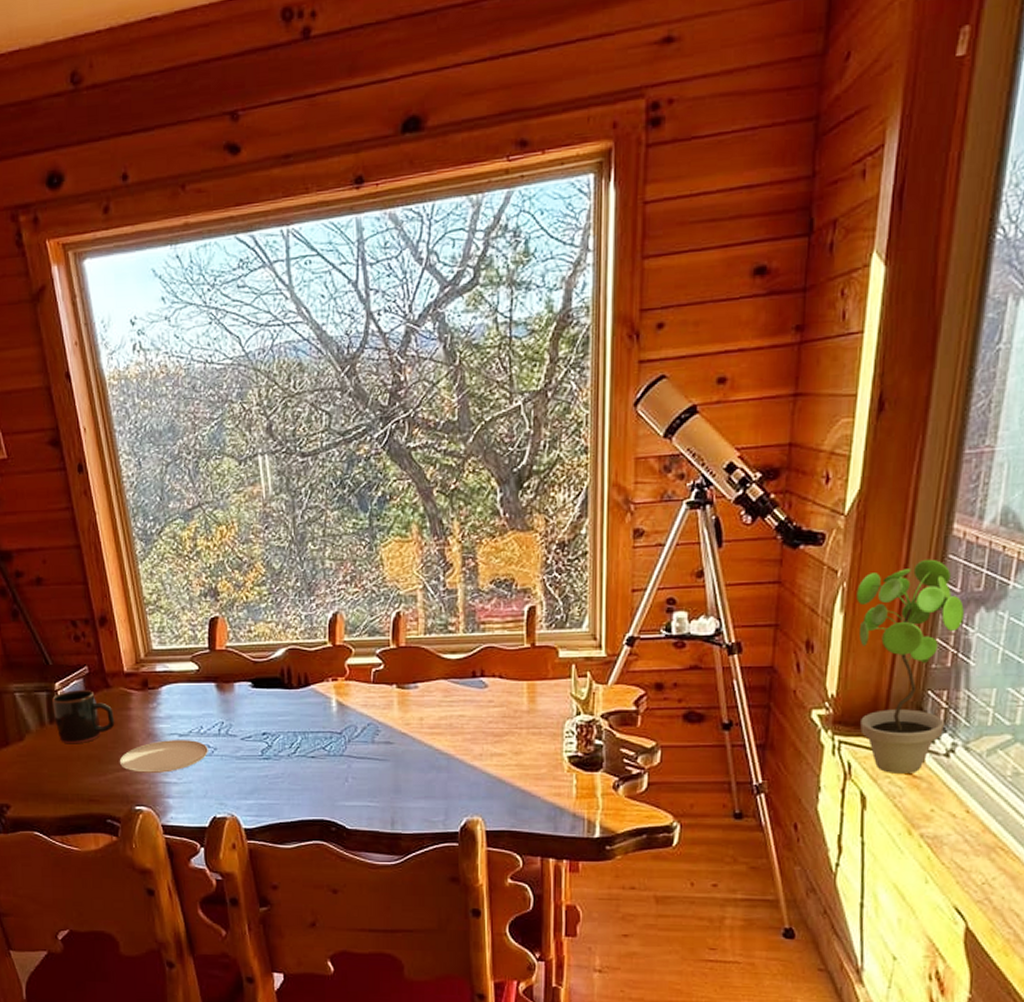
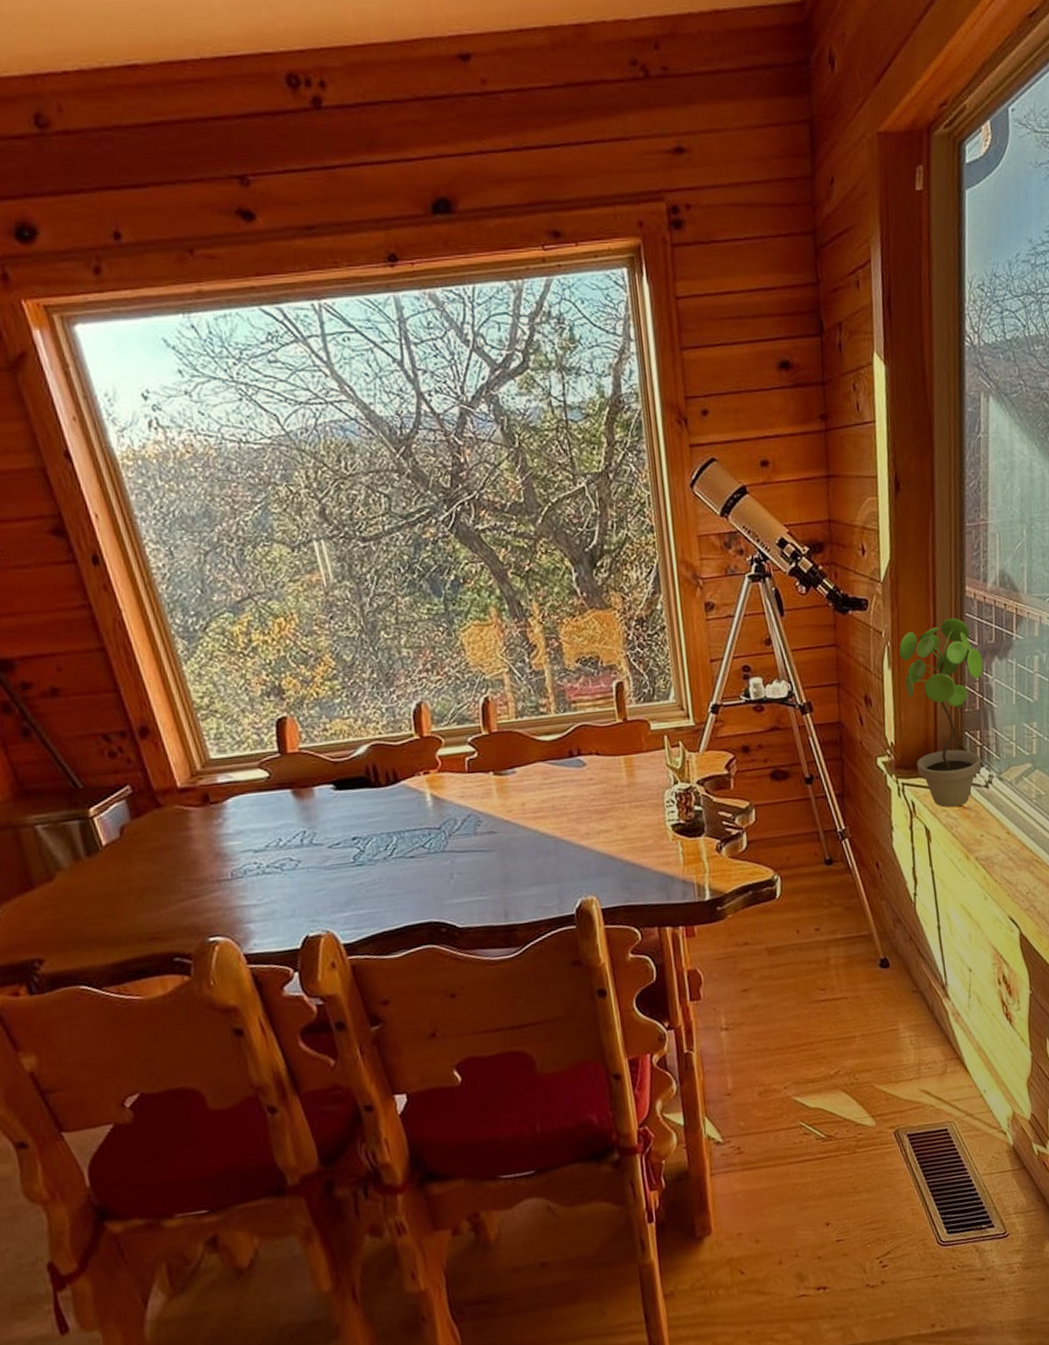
mug: present [52,689,115,744] -> none [87,812,173,878]
plate: present [119,740,208,774] -> none [182,855,291,901]

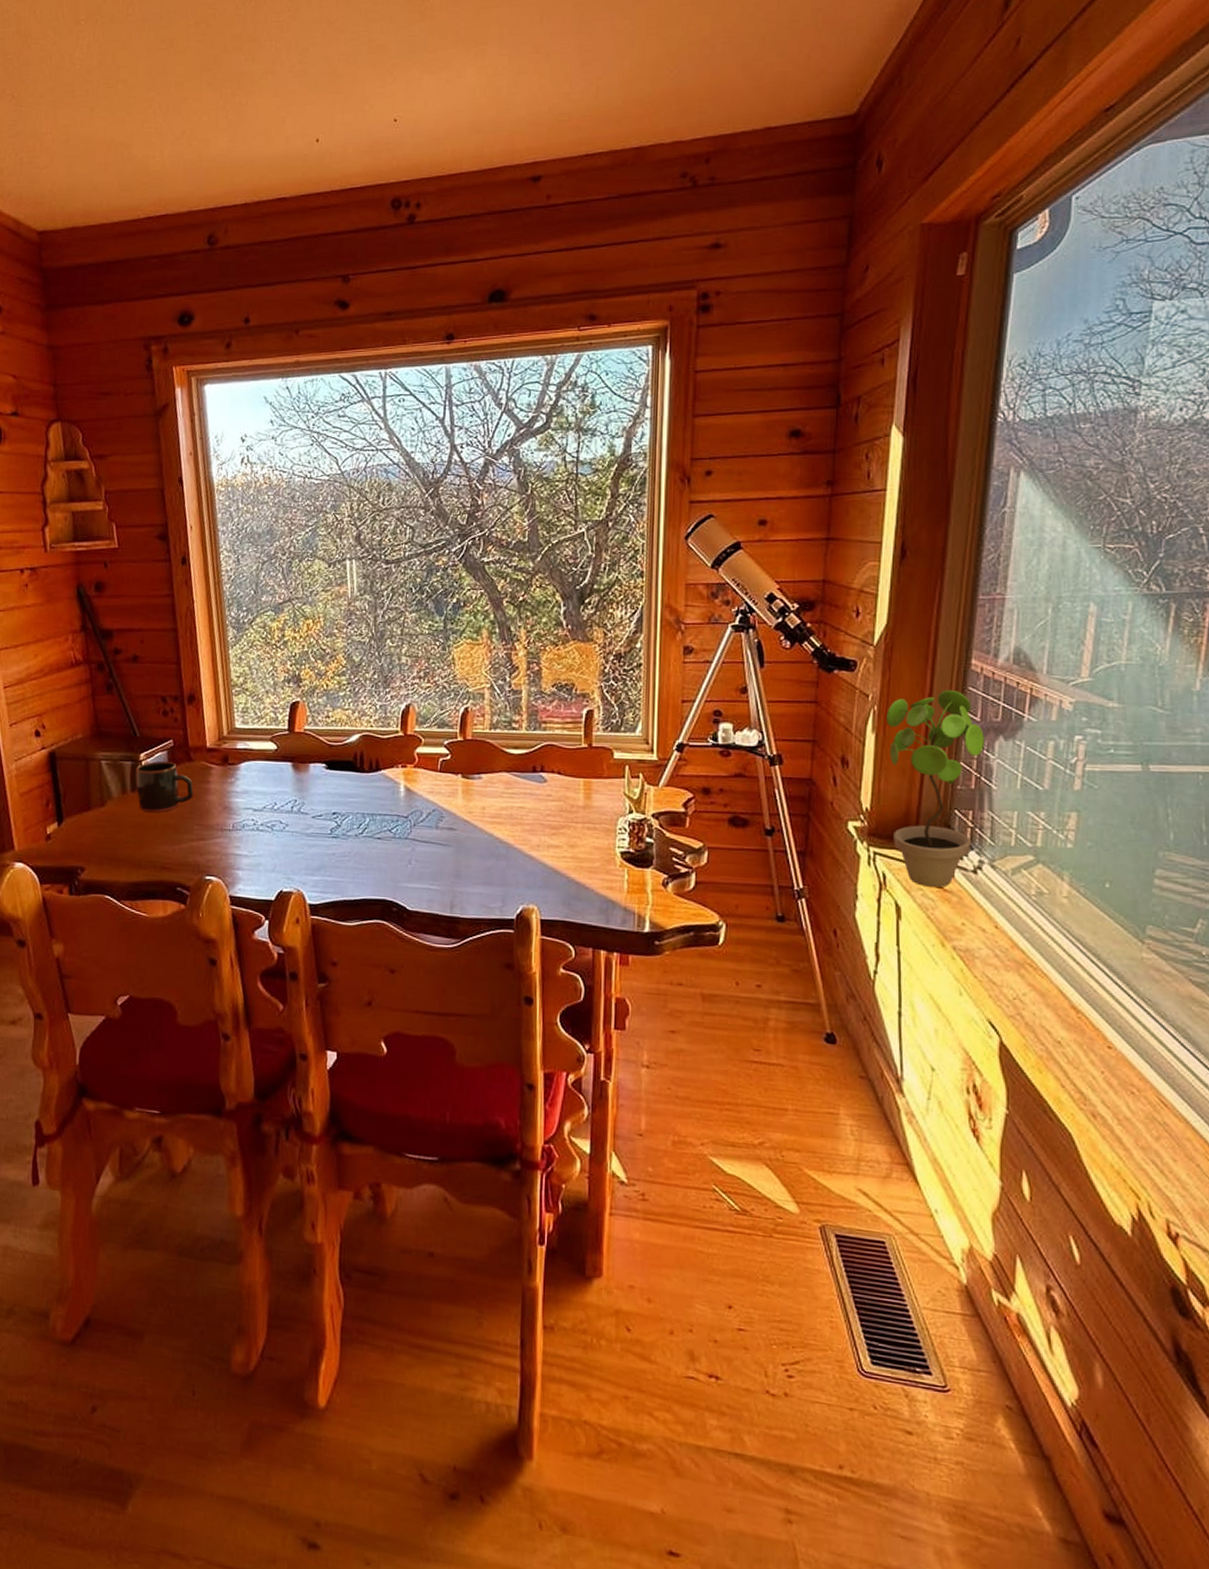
mug: none [87,812,173,878] -> present [135,761,194,813]

